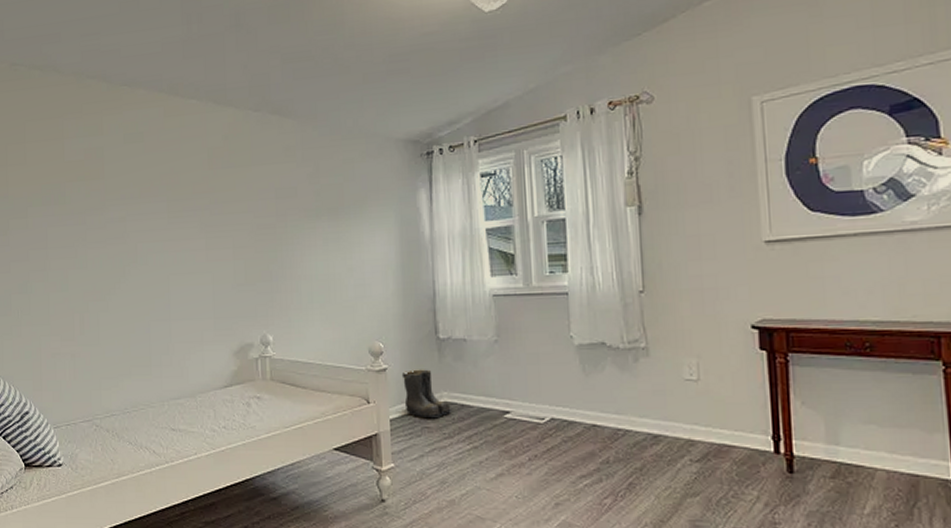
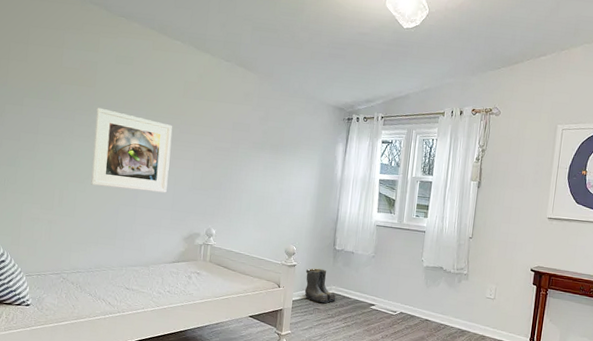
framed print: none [109,202,205,301] -> present [90,107,173,193]

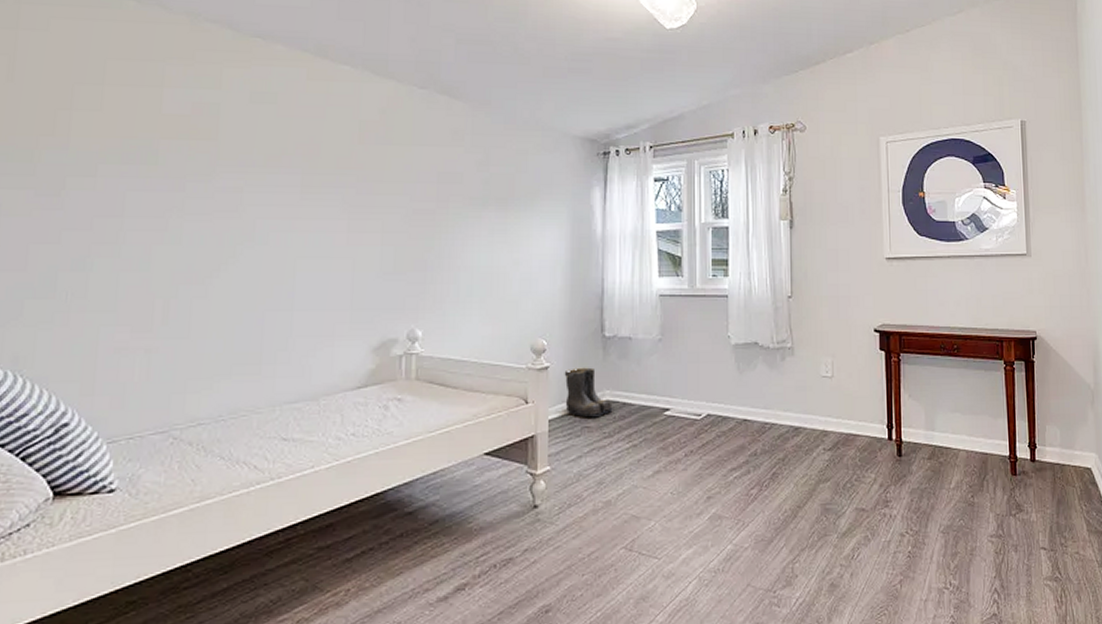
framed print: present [90,107,173,193] -> none [215,169,345,285]

